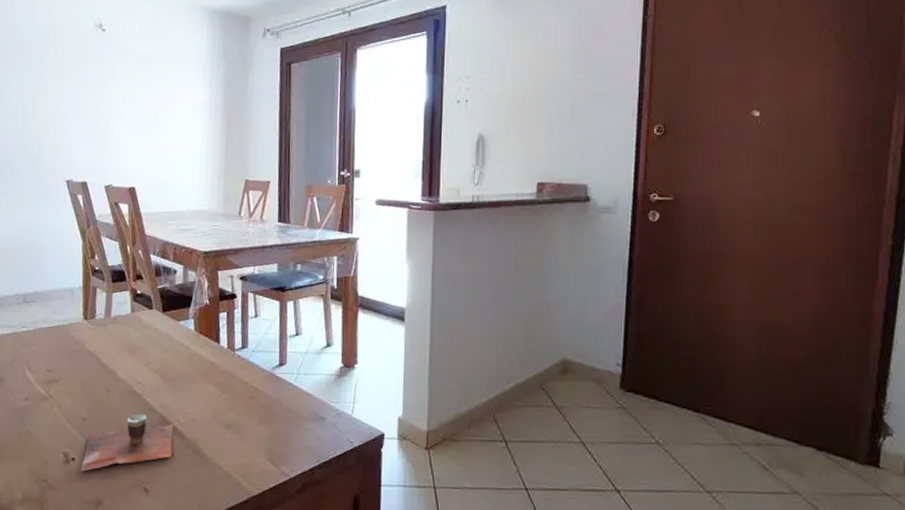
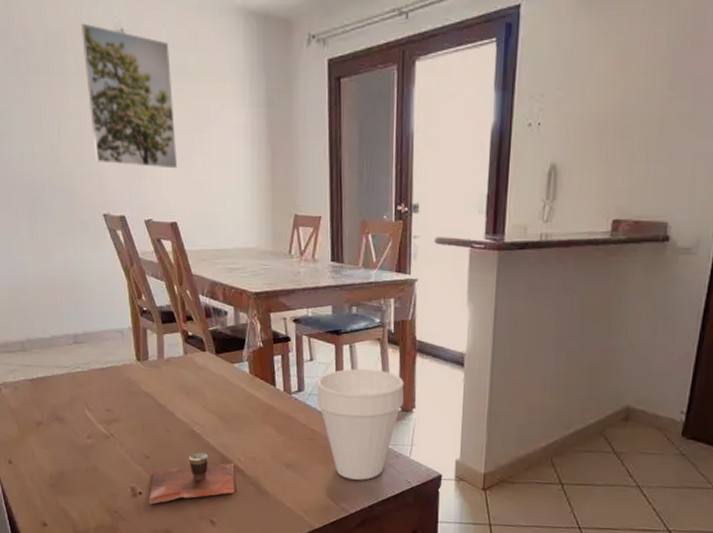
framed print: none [64,19,141,140] -> present [81,23,178,169]
cup: none [260,324,346,441] -> present [317,368,404,480]

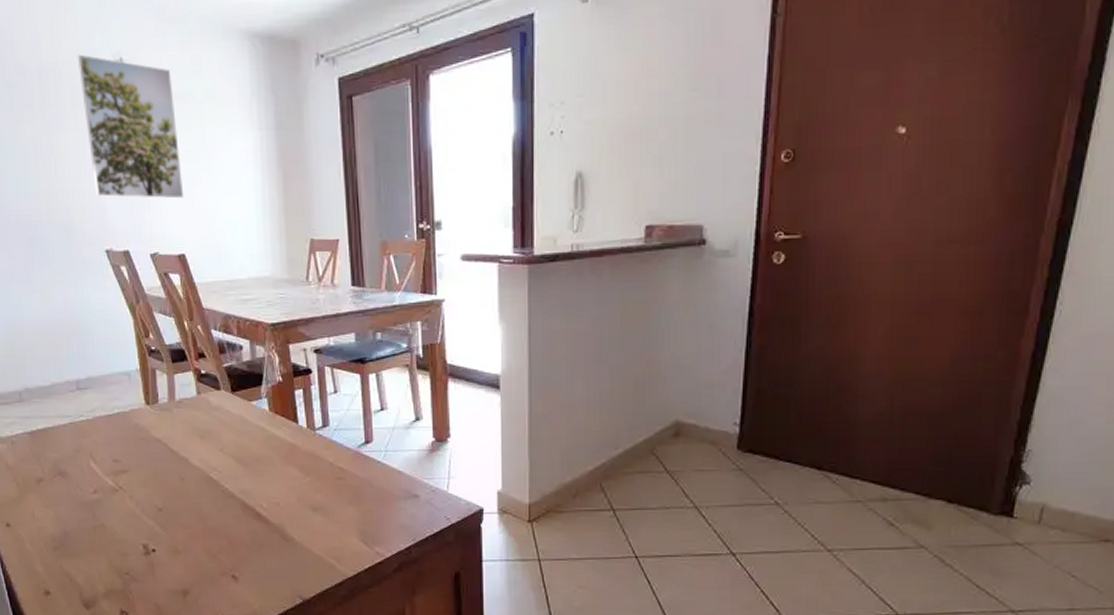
cup: present [149,452,235,505] -> none [163,501,258,562]
cup: present [317,368,404,480] -> none [342,398,437,520]

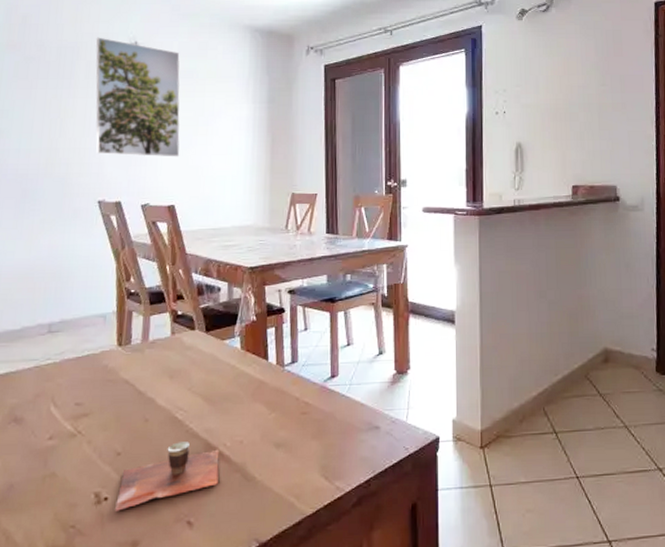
cup: none [163,501,258,562] -> present [115,442,220,511]

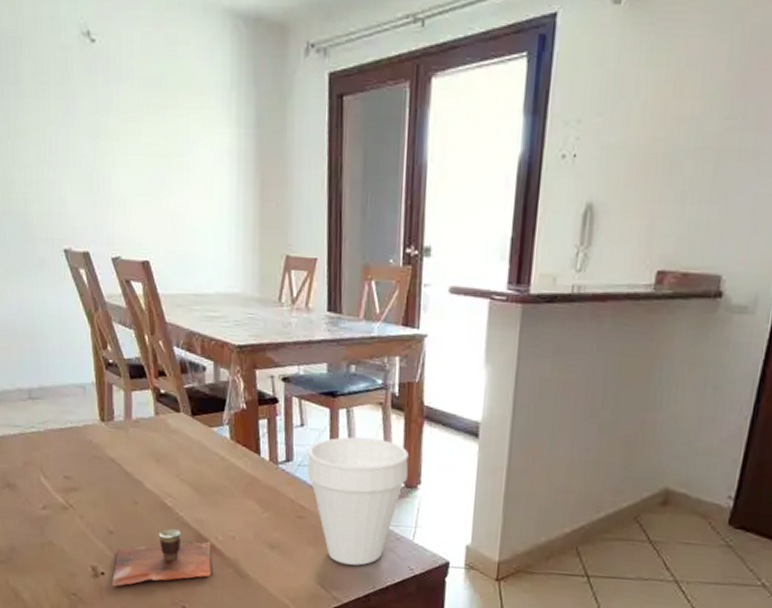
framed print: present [96,37,180,157] -> none [41,23,151,199]
cup: none [310,333,398,453] -> present [307,436,409,566]

